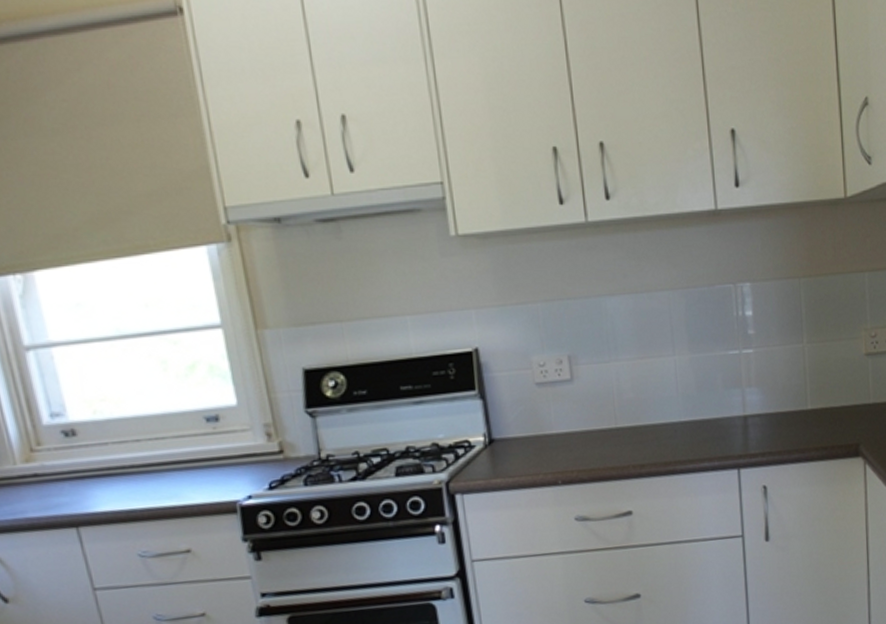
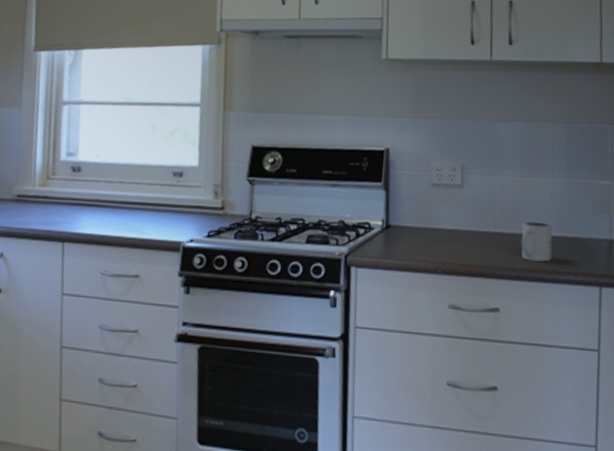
mug: none [646,407,684,454] -> present [521,221,553,262]

